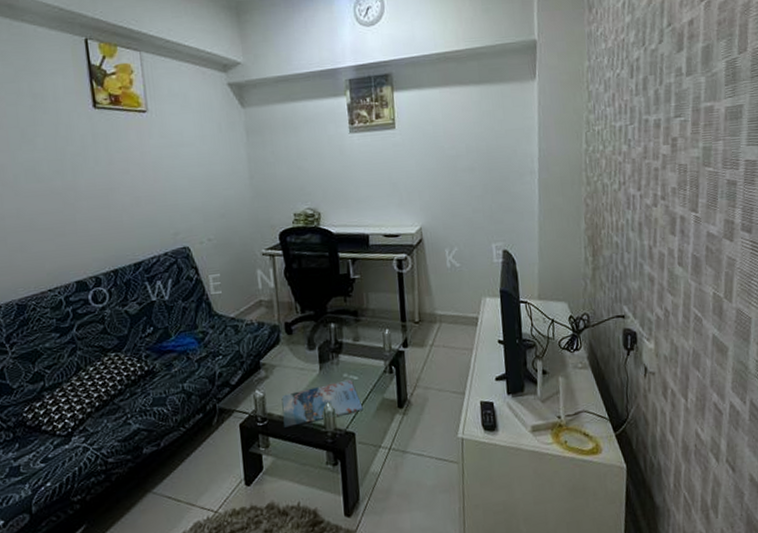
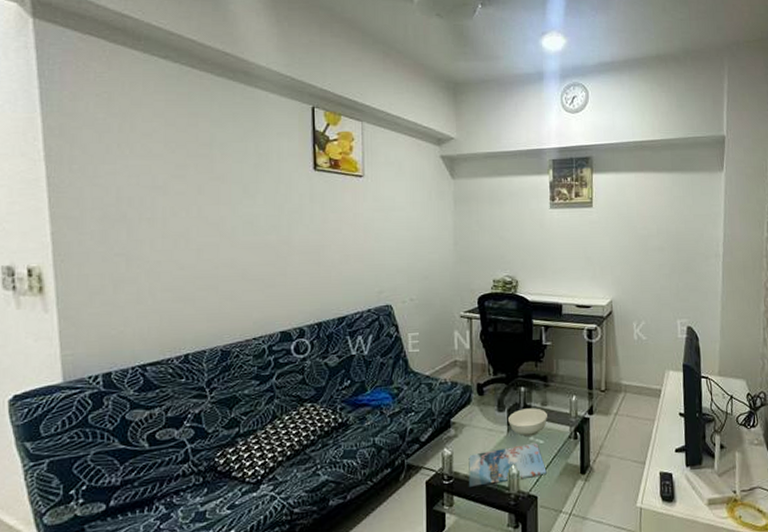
bowl: none [320,344,361,374] -> present [508,408,547,437]

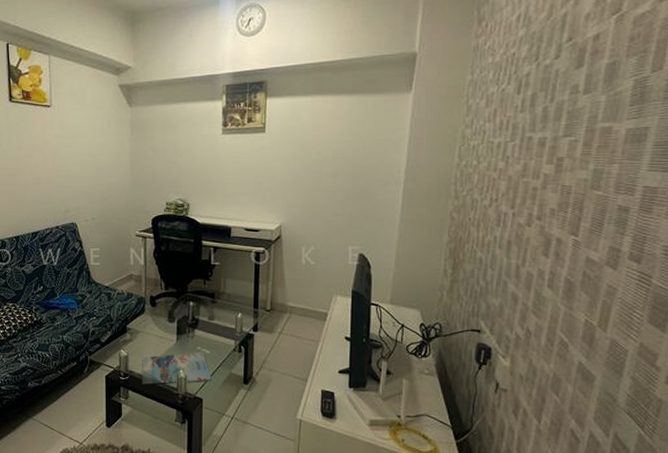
bowl: present [508,408,547,437] -> none [178,321,214,346]

